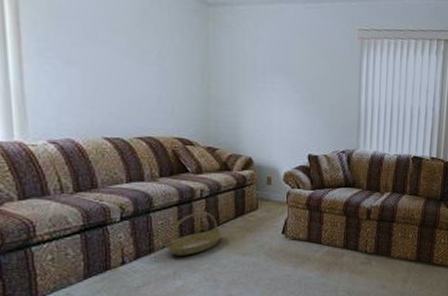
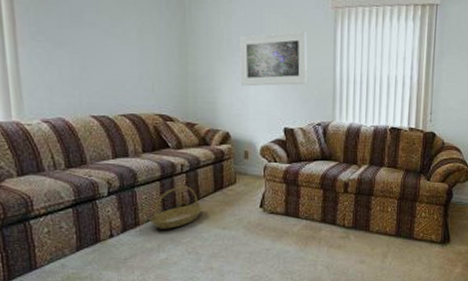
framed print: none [264,60,333,113] -> present [239,31,307,86]

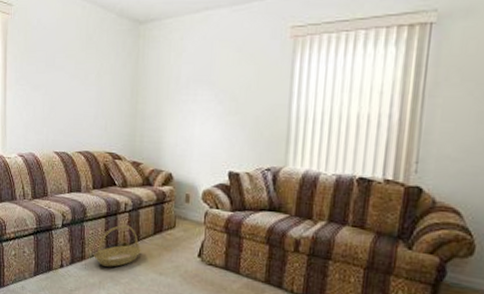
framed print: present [239,31,307,86] -> none [186,65,260,126]

